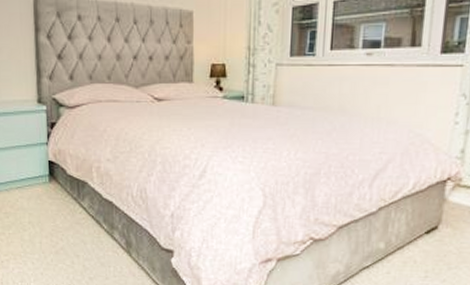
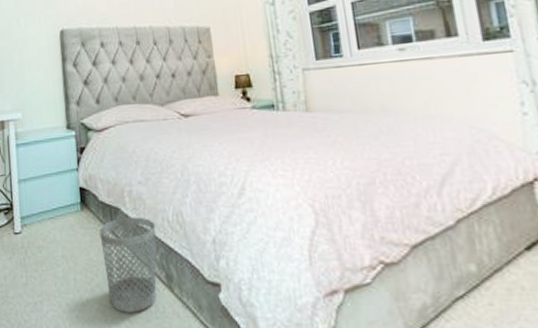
wastebasket: none [66,190,120,272] -> present [99,217,157,313]

